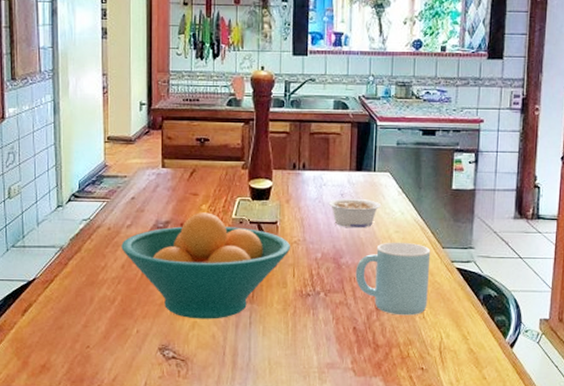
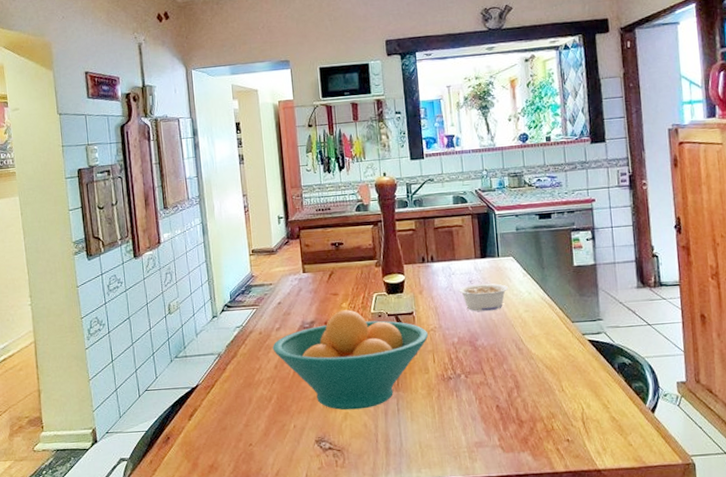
mug: present [355,242,431,316] -> none [491,320,565,391]

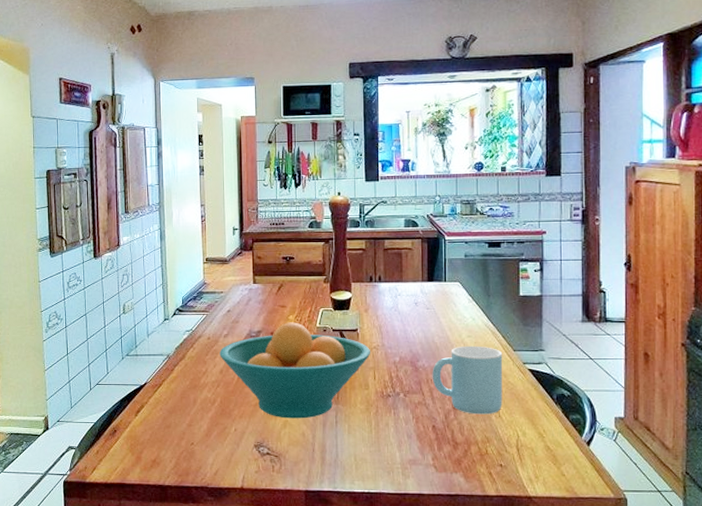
legume: present [458,283,508,312] -> none [403,306,452,334]
mug: none [491,320,565,391] -> present [432,346,503,415]

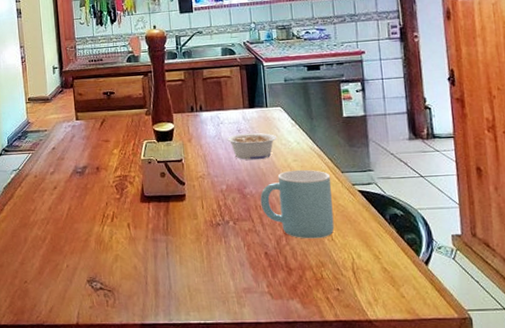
fruit bowl: present [219,322,371,419] -> none [47,156,198,252]
legume: none [403,306,452,334] -> present [227,133,276,160]

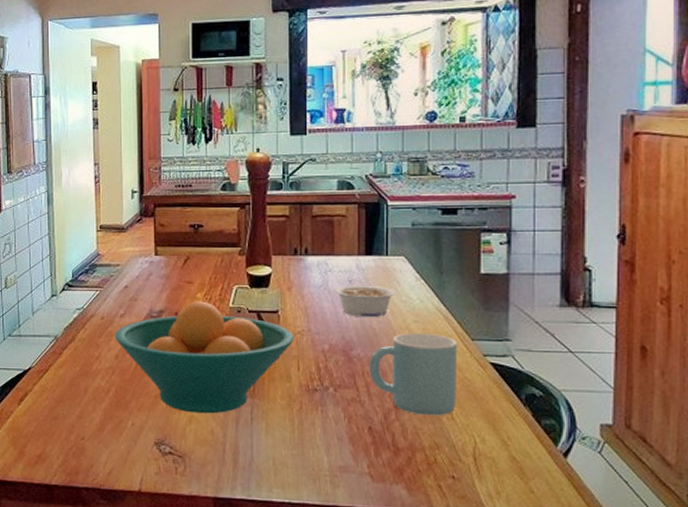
fruit bowl: none [47,156,198,252] -> present [115,301,295,414]

